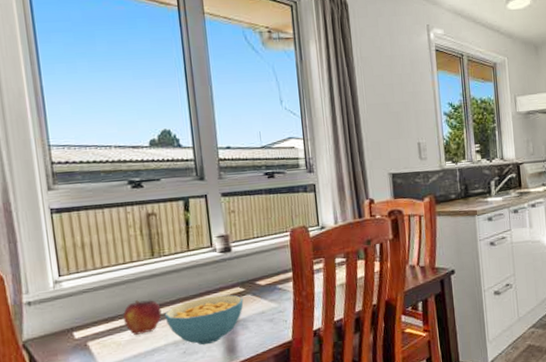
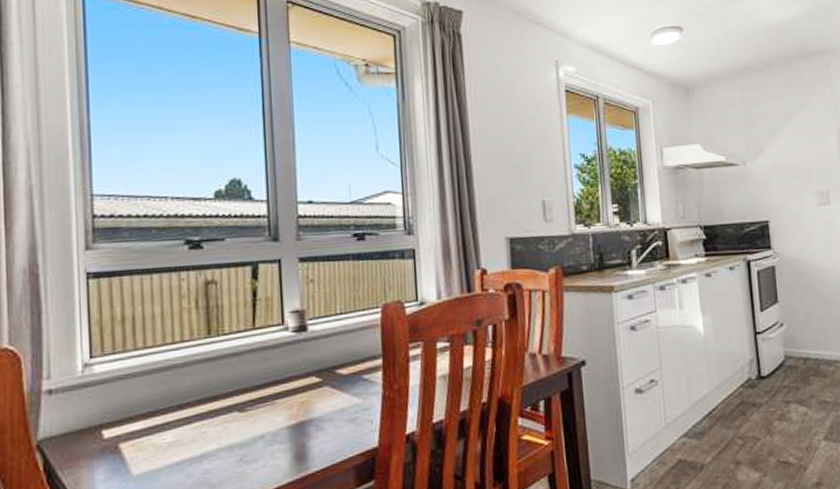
fruit: present [123,300,162,335] -> none [166,390,216,436]
cereal bowl: present [164,295,244,346] -> none [219,386,320,451]

